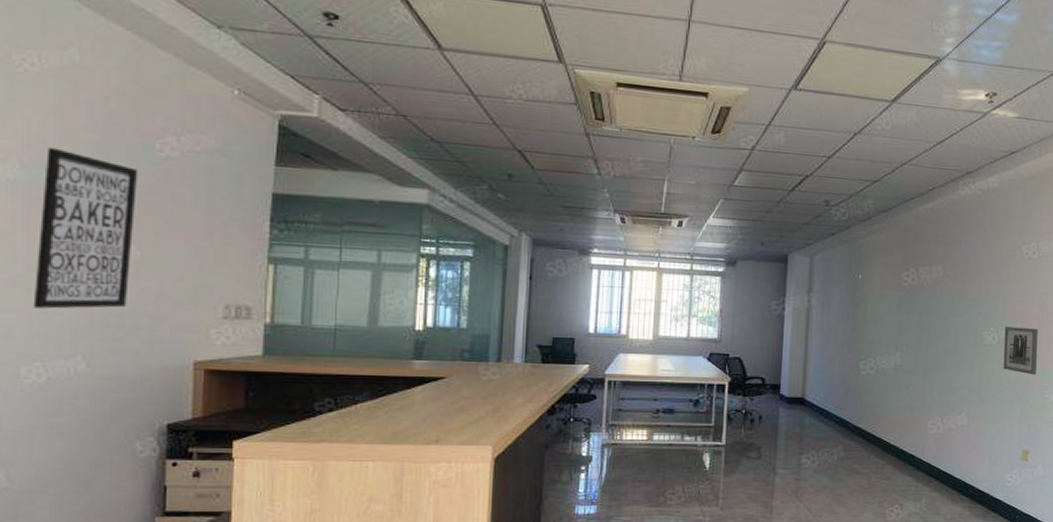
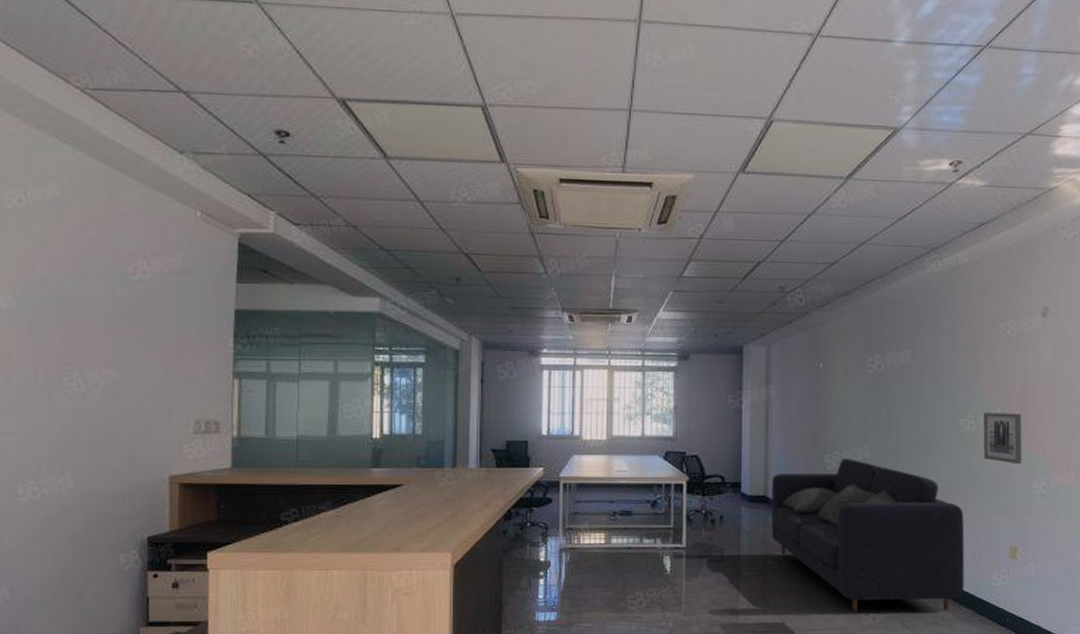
wall art: present [33,147,139,309] -> none [26,277,115,430]
sofa: none [806,365,983,509] -> present [771,458,965,611]

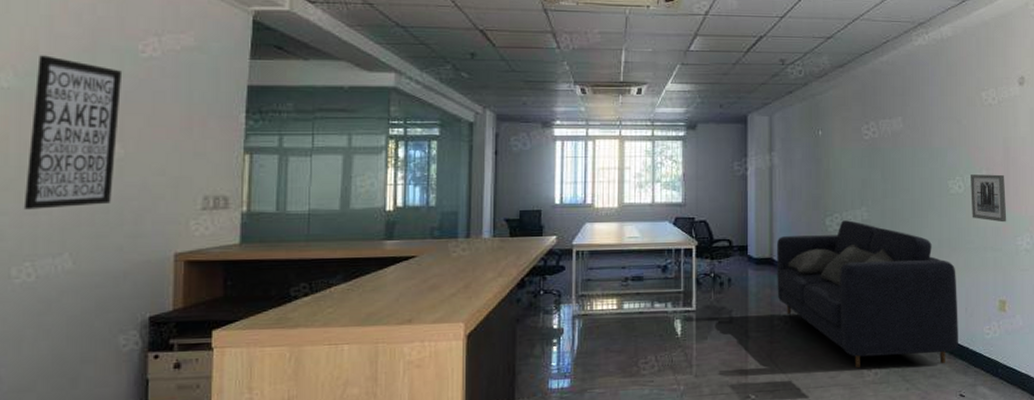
wall art: none [26,277,115,430] -> present [23,55,123,210]

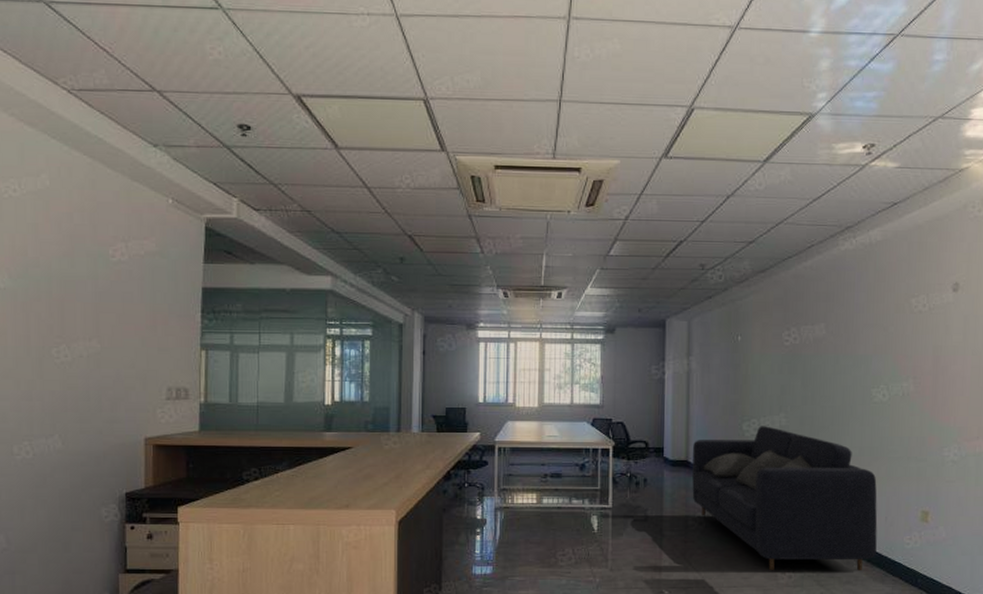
wall art: present [23,55,123,210] -> none [21,259,97,396]
wall art: present [970,174,1007,223] -> none [895,383,934,433]

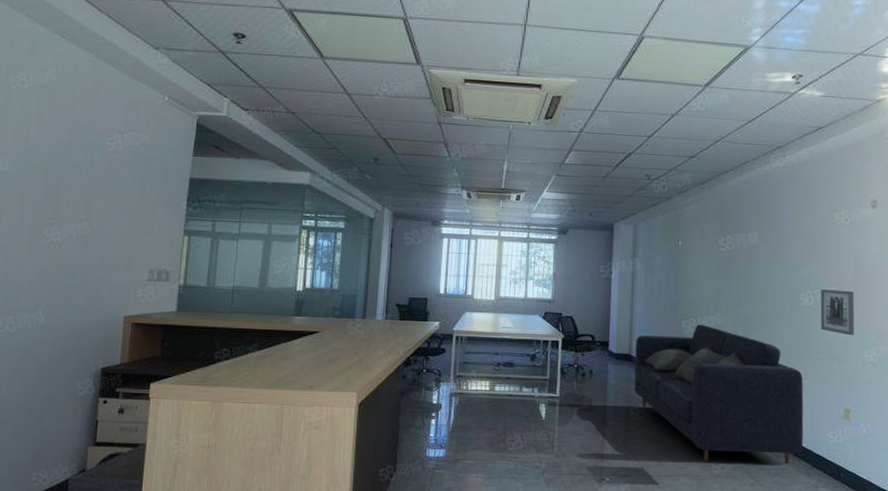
wall art: none [895,383,934,433] -> present [820,289,855,336]

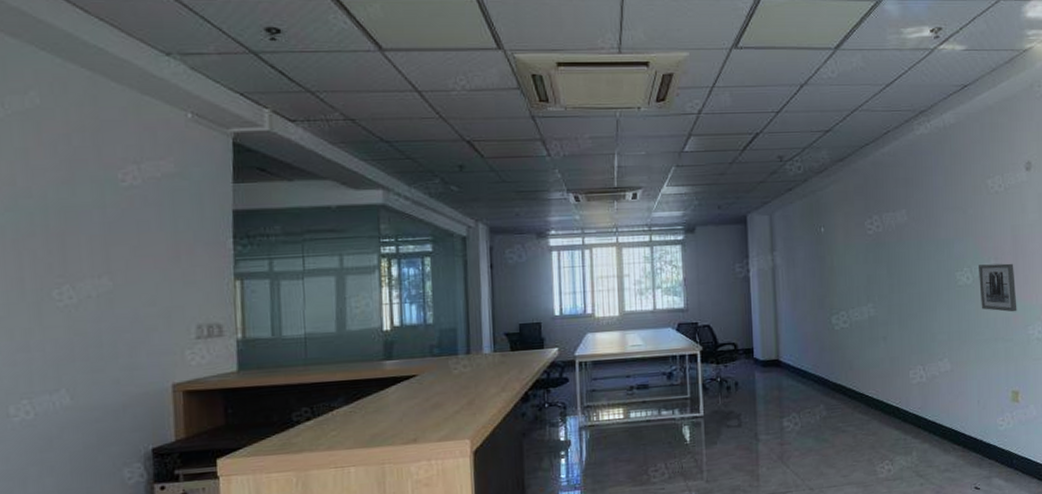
sofa: present [634,324,804,465] -> none [783,317,972,465]

